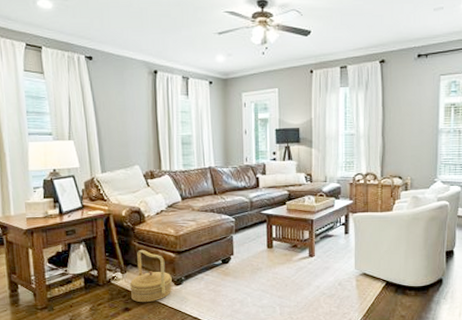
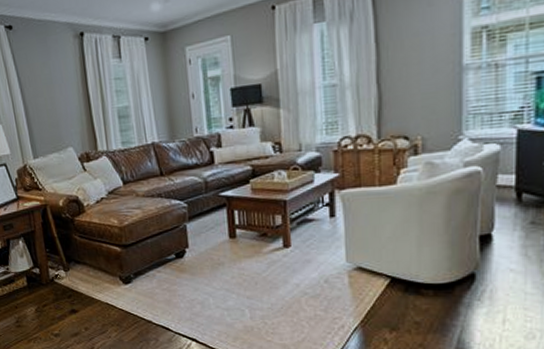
basket: present [129,249,172,303] -> none [74,243,121,304]

